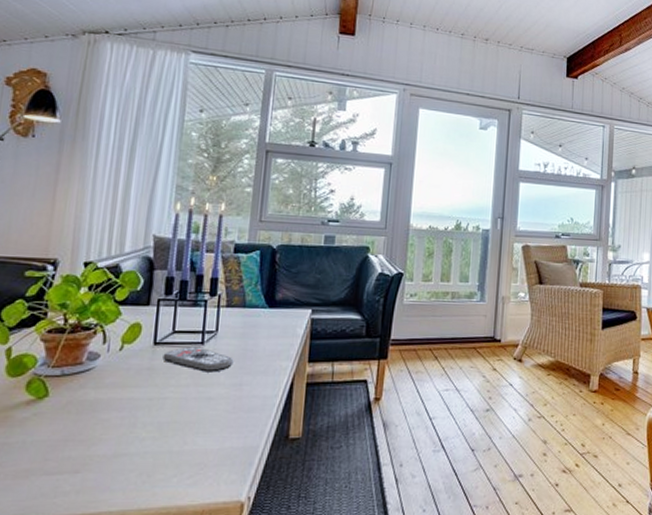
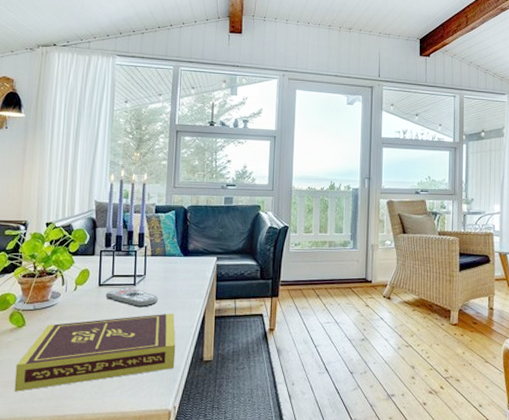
book: none [28,379,254,484] -> present [14,313,176,392]

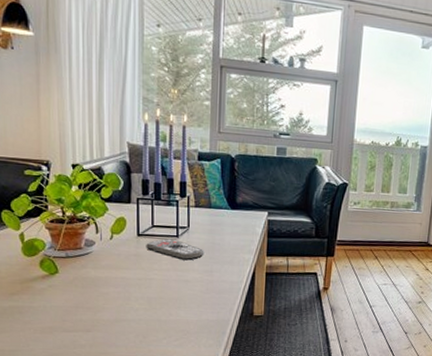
book: present [14,313,176,392] -> none [52,267,224,338]

